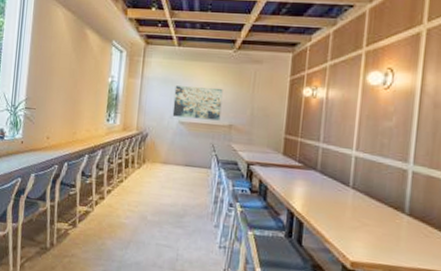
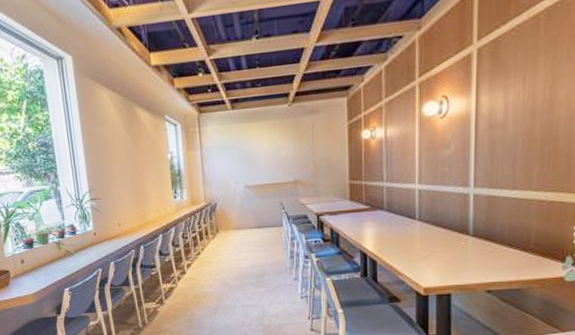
wall art: present [172,86,223,121] -> none [235,146,285,182]

